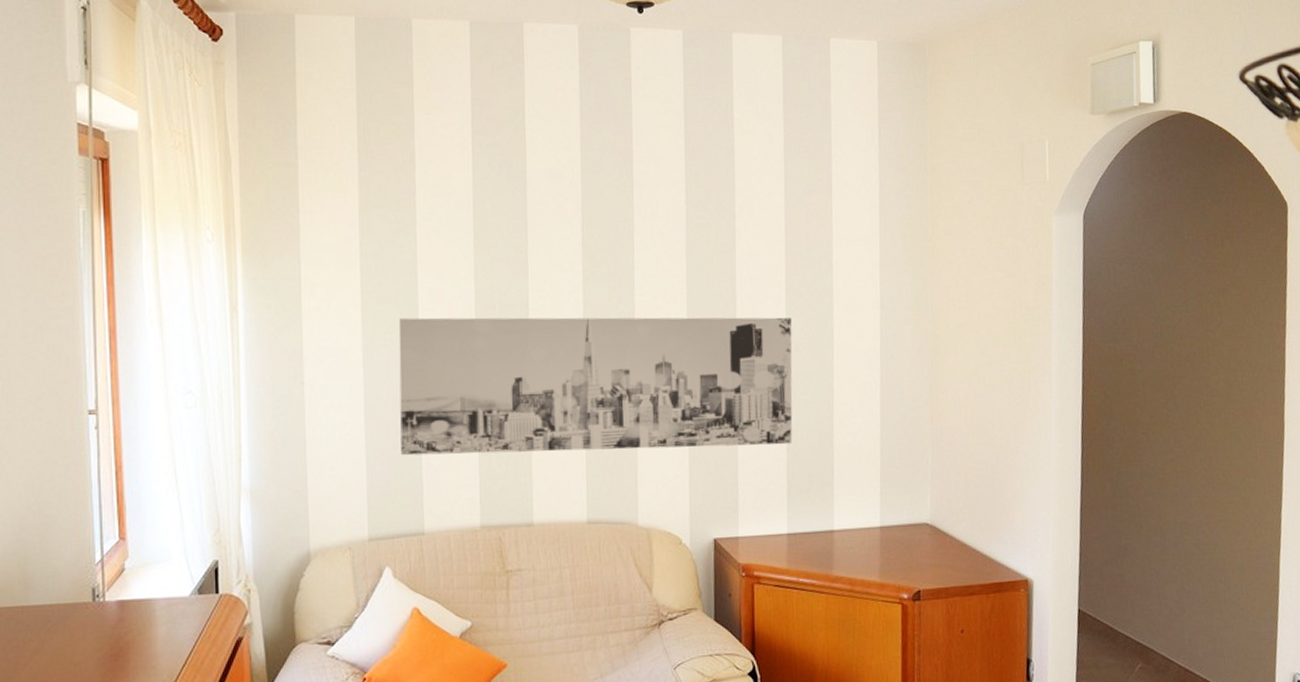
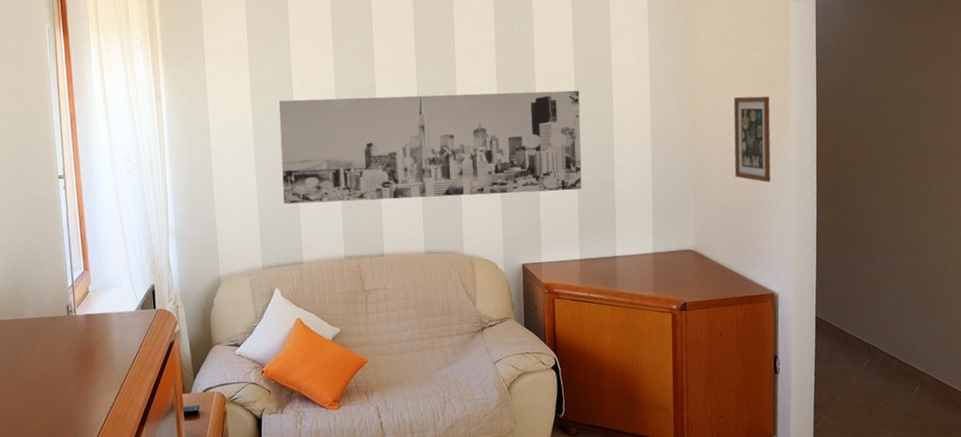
picture frame: none [982,332,1027,440] -> present [733,96,771,183]

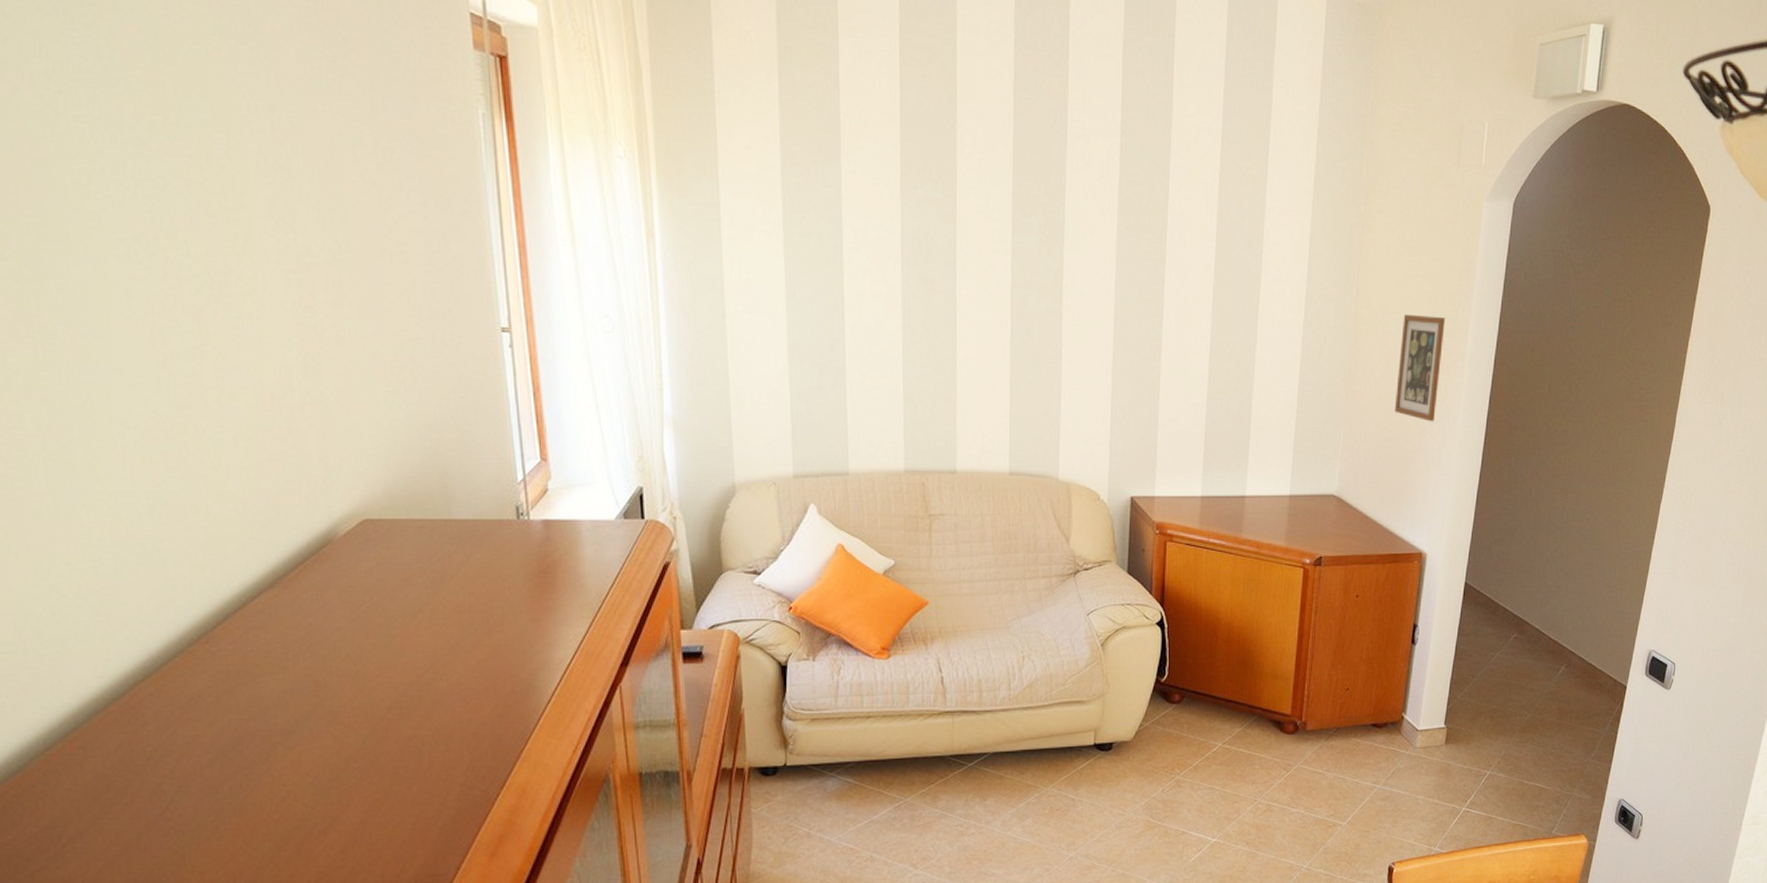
wall art: present [279,90,582,205] -> none [822,256,1219,411]

